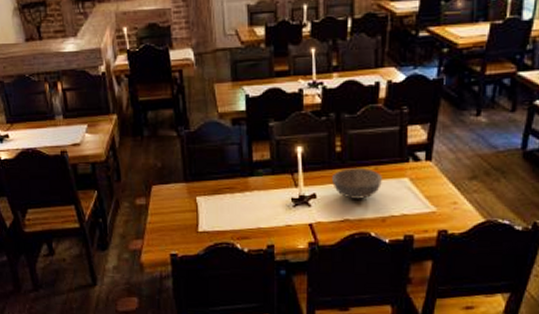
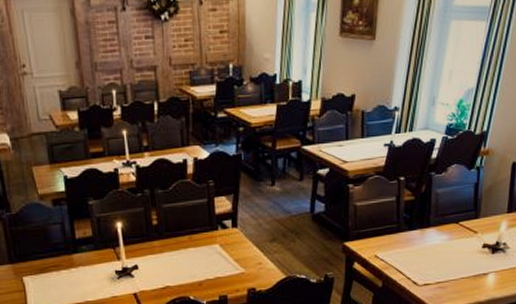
bowl: present [331,168,382,199] -> none [150,238,196,267]

